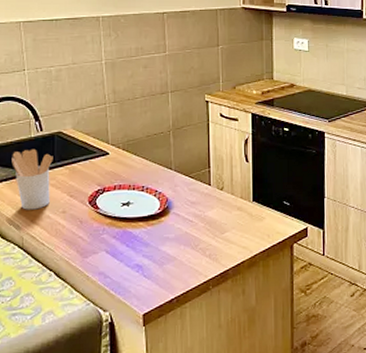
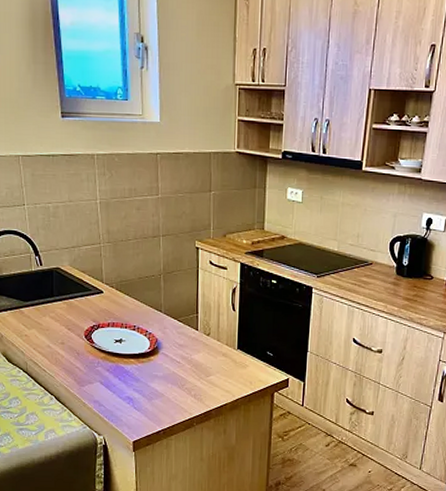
utensil holder: present [11,148,53,210] -> none [15,282,52,339]

